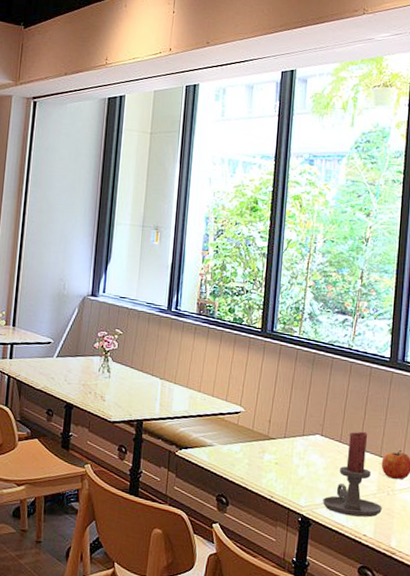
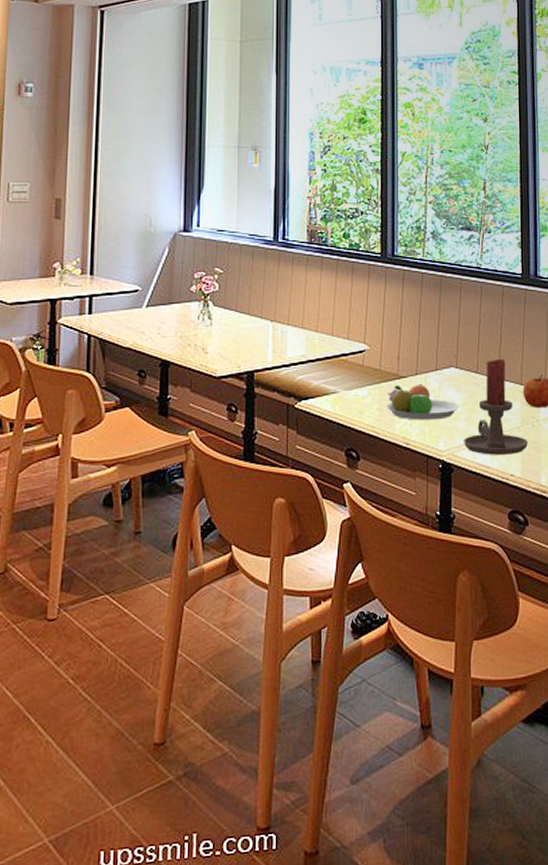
fruit bowl: none [255,445,322,479] -> present [386,383,459,420]

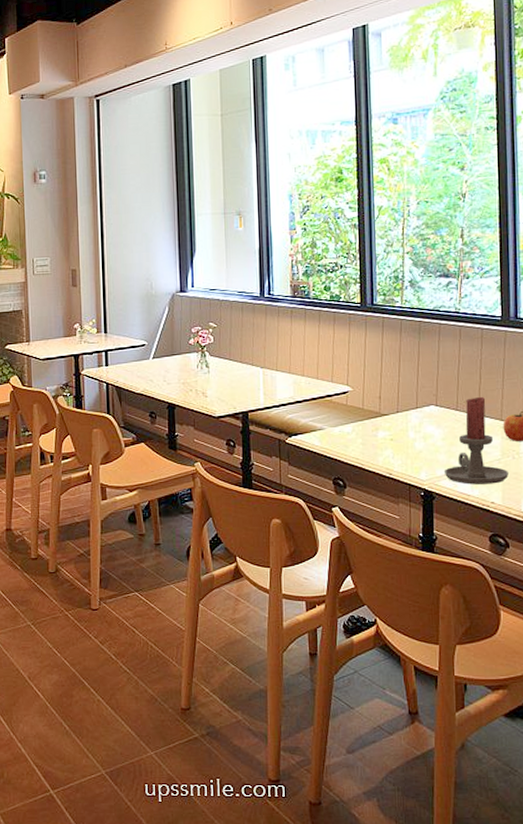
fruit bowl: present [386,383,459,420] -> none [369,420,440,453]

